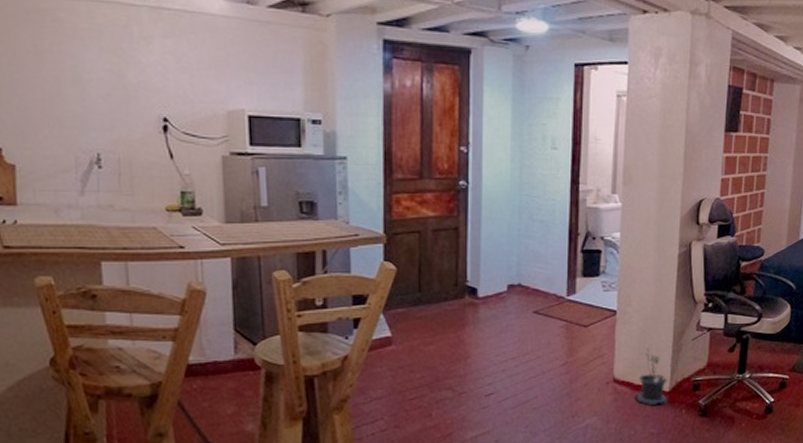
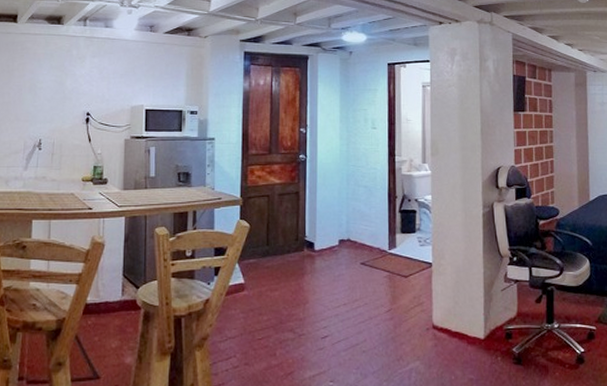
potted plant: present [636,347,668,406] -> none [454,297,484,353]

